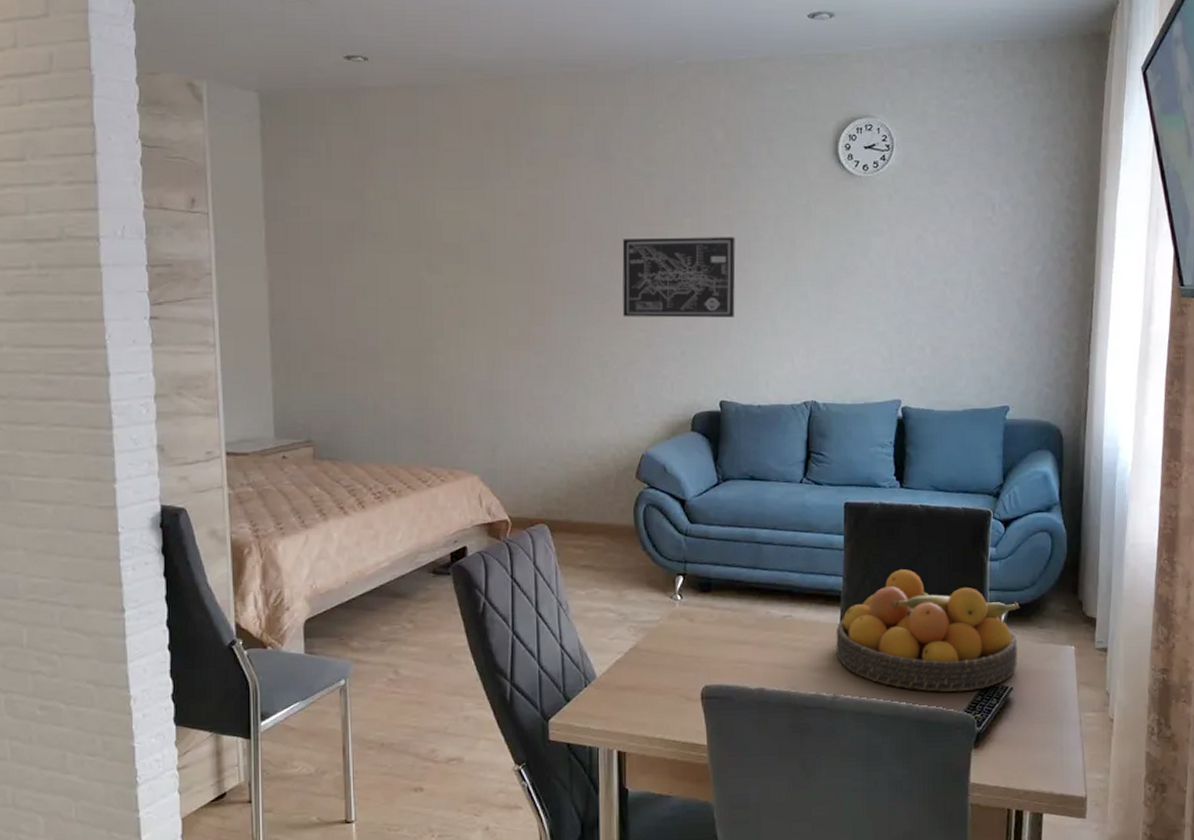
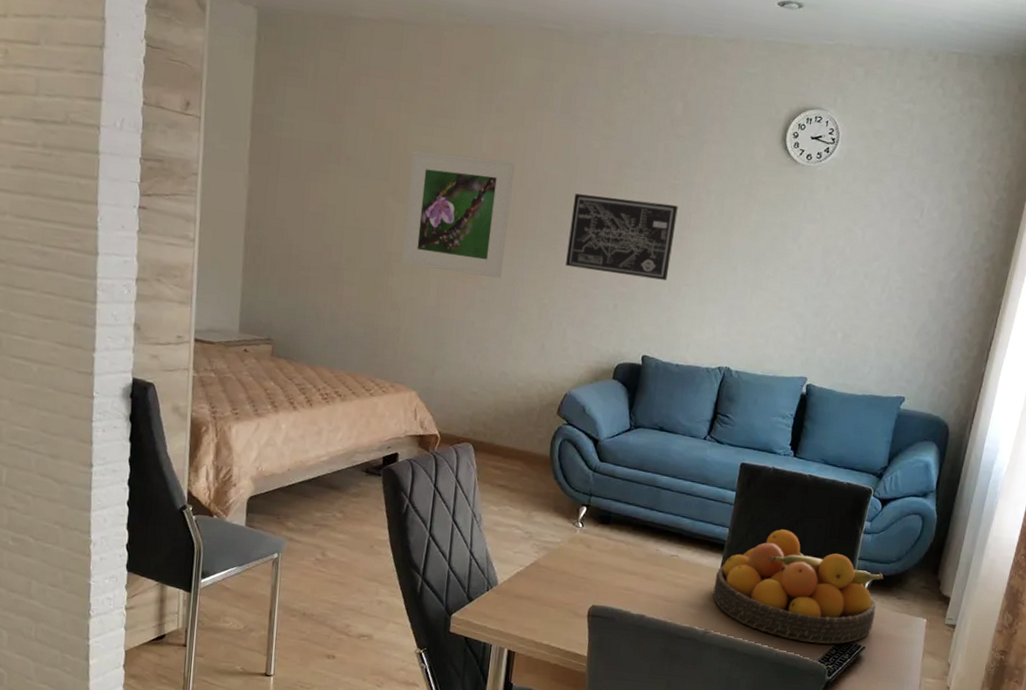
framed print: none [443,214,556,341] -> present [402,151,515,279]

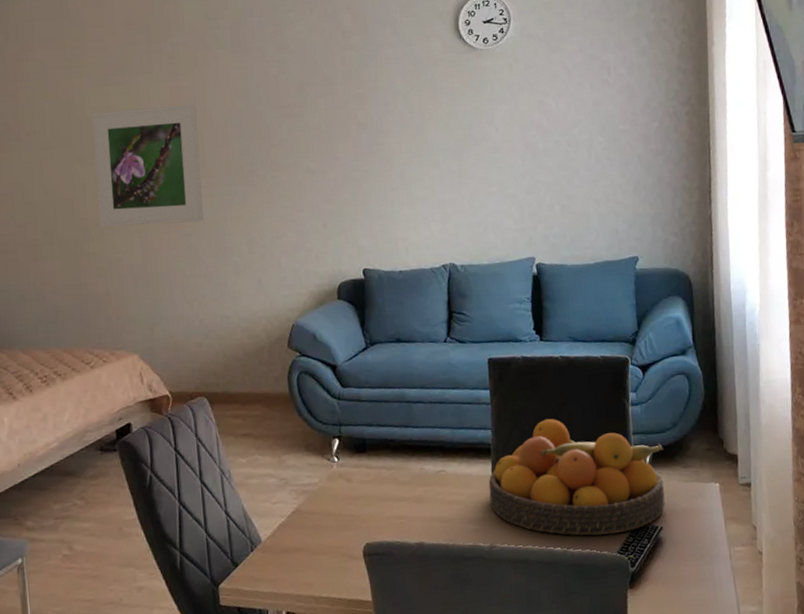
wall art: present [566,193,678,280] -> none [261,113,372,196]

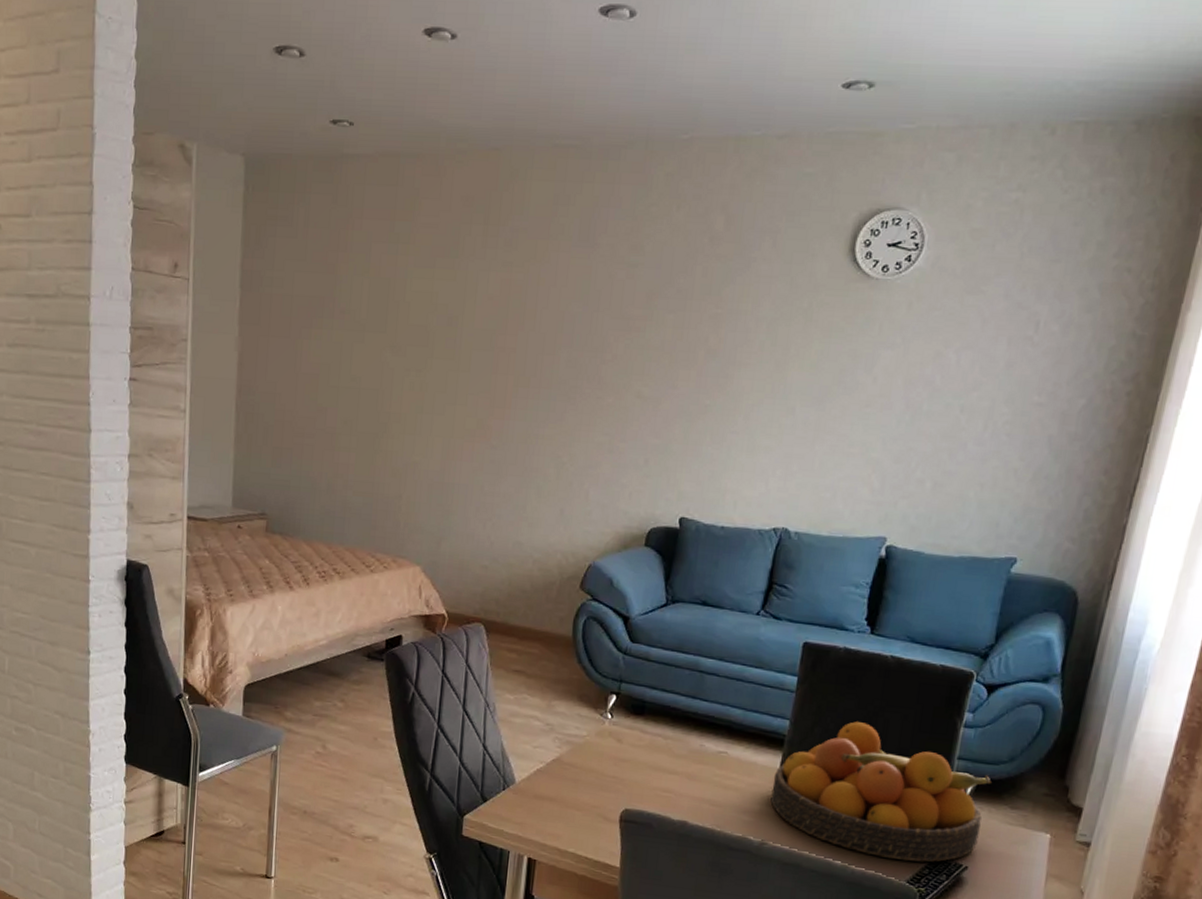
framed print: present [92,104,204,227] -> none [402,297,526,436]

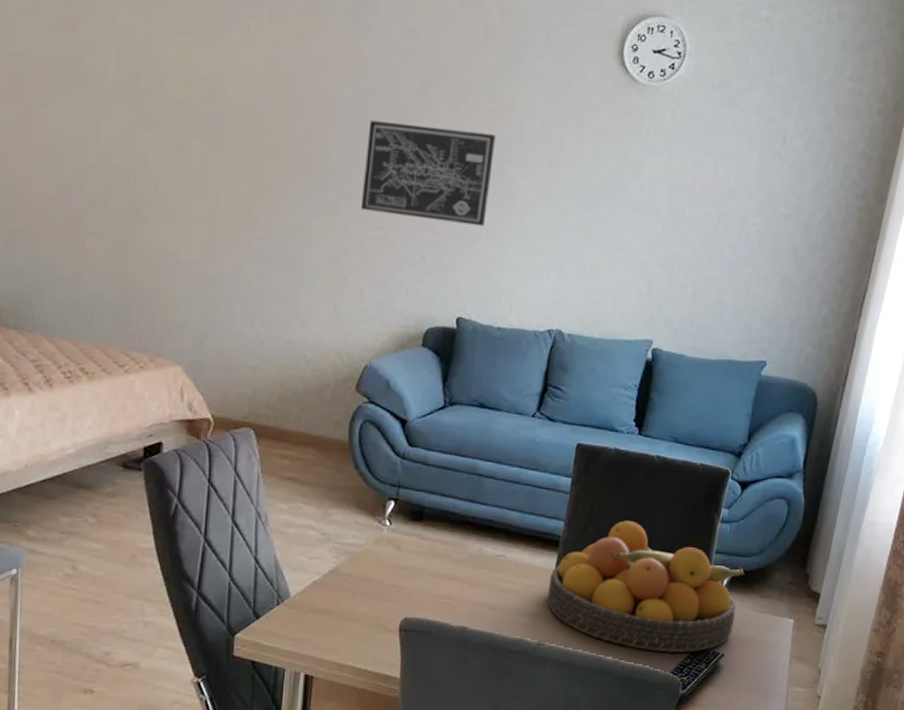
wall art: none [587,333,721,428] -> present [361,120,496,226]

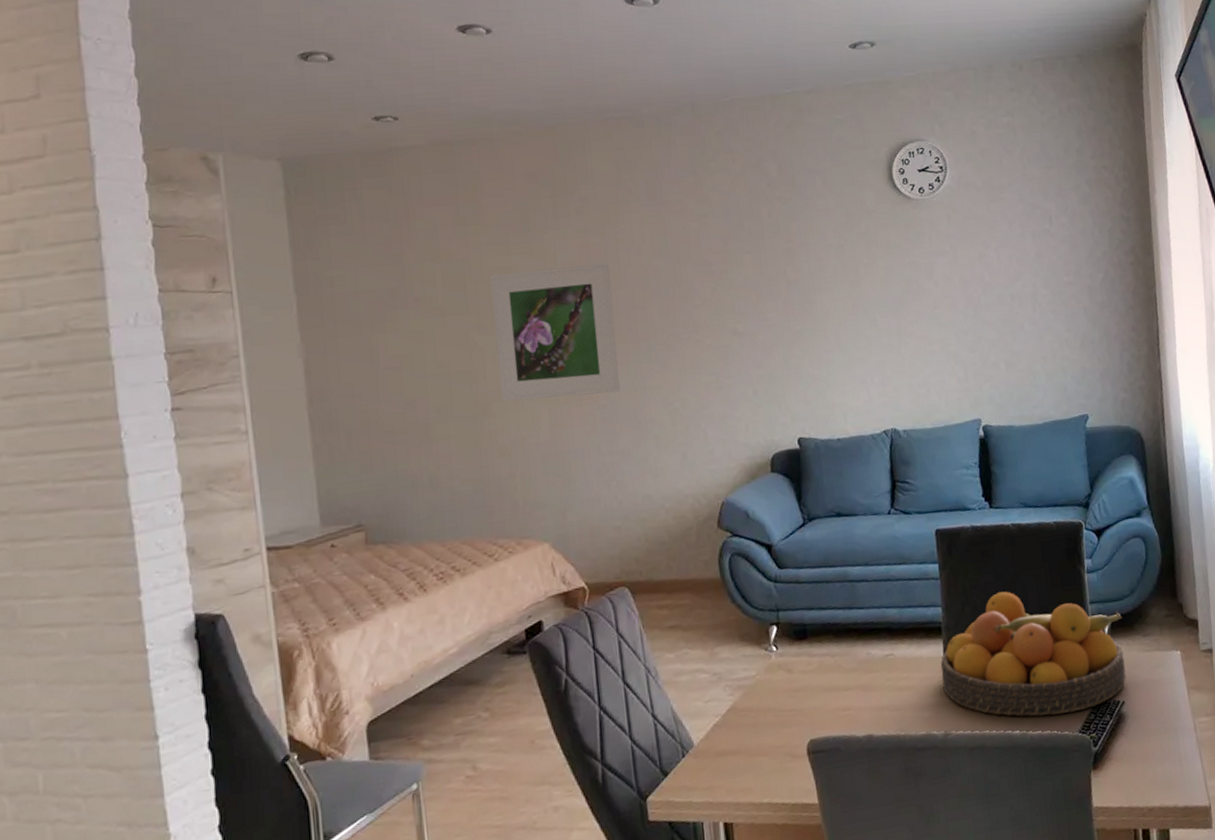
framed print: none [158,67,295,227] -> present [490,262,620,402]
wall art: present [361,120,496,226] -> none [682,270,805,362]

